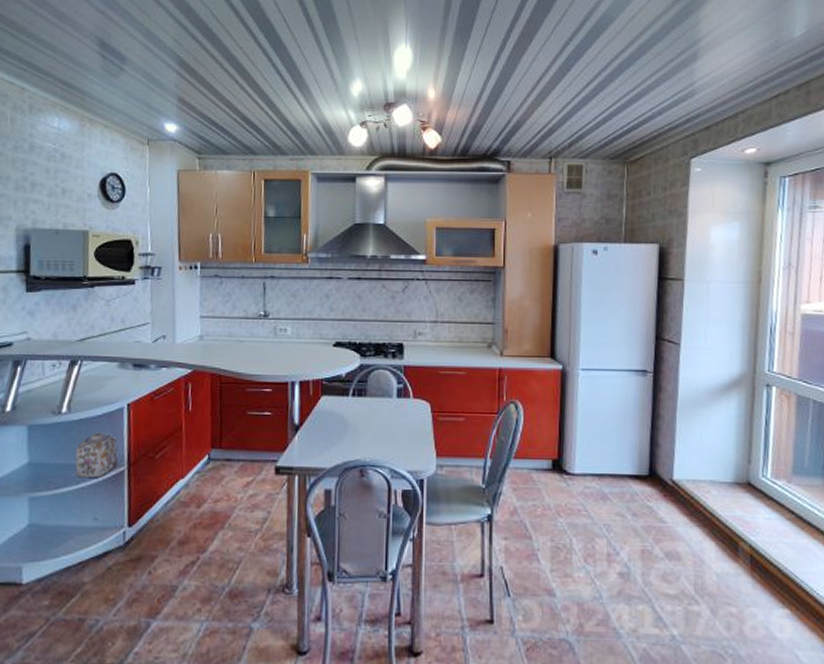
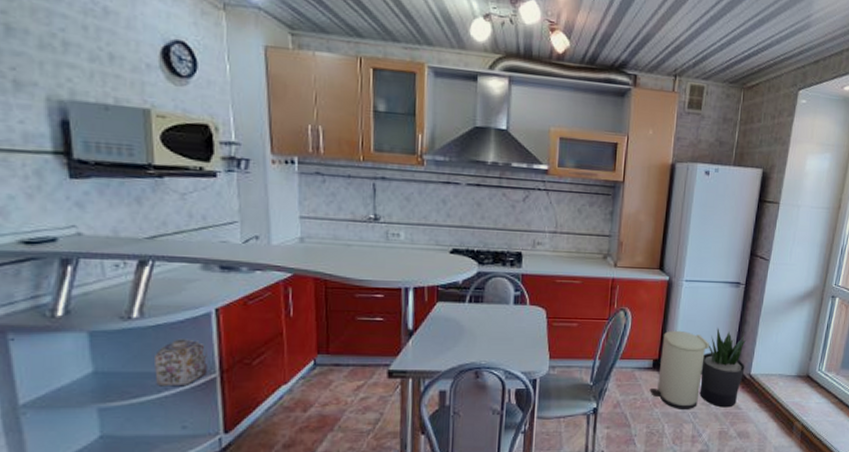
pedal bin: none [551,425,617,520] -> present [649,330,709,409]
planter: none [610,422,665,520] -> present [699,327,747,408]

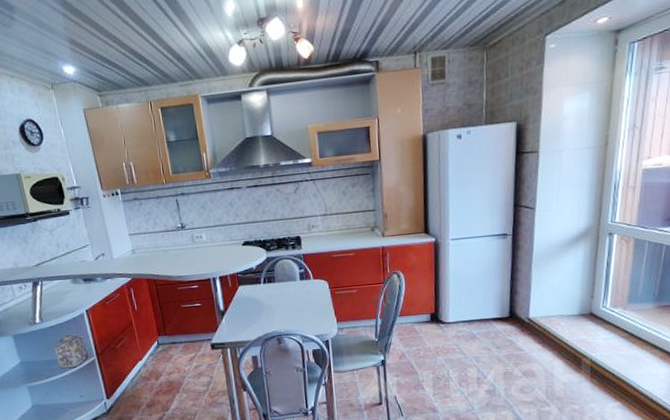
pedal bin: present [649,330,709,409] -> none [431,285,483,356]
planter: present [699,327,747,408] -> none [478,278,523,351]

